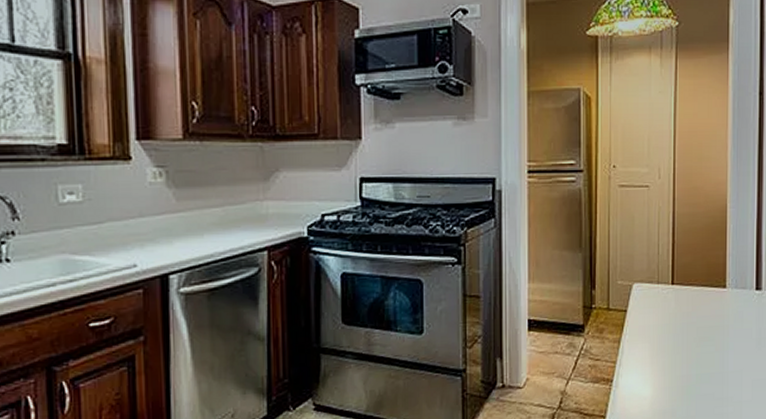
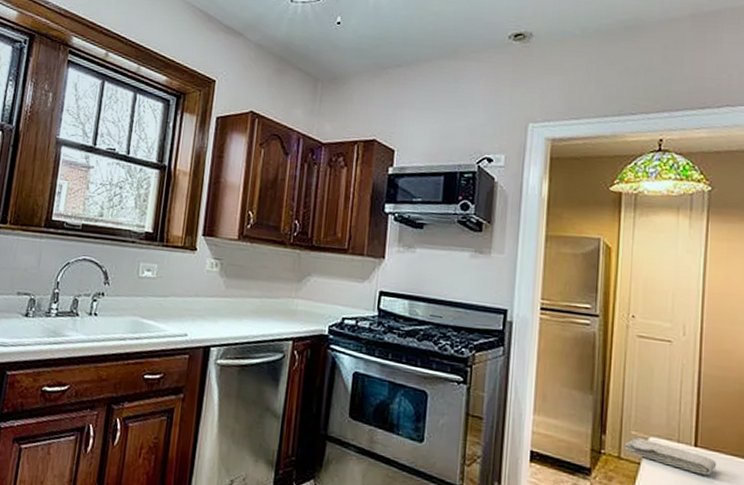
washcloth: none [612,286,690,310] -> present [624,437,717,476]

